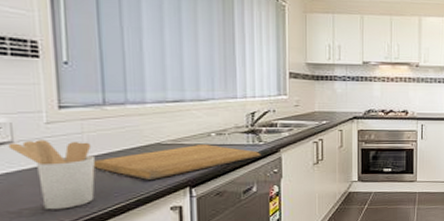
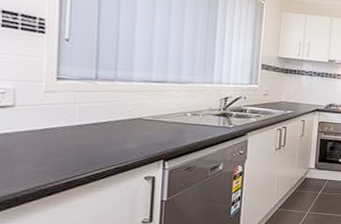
utensil holder: present [8,139,96,210] -> none [10,106,84,170]
chopping board: present [92,145,262,181] -> none [81,122,230,152]

